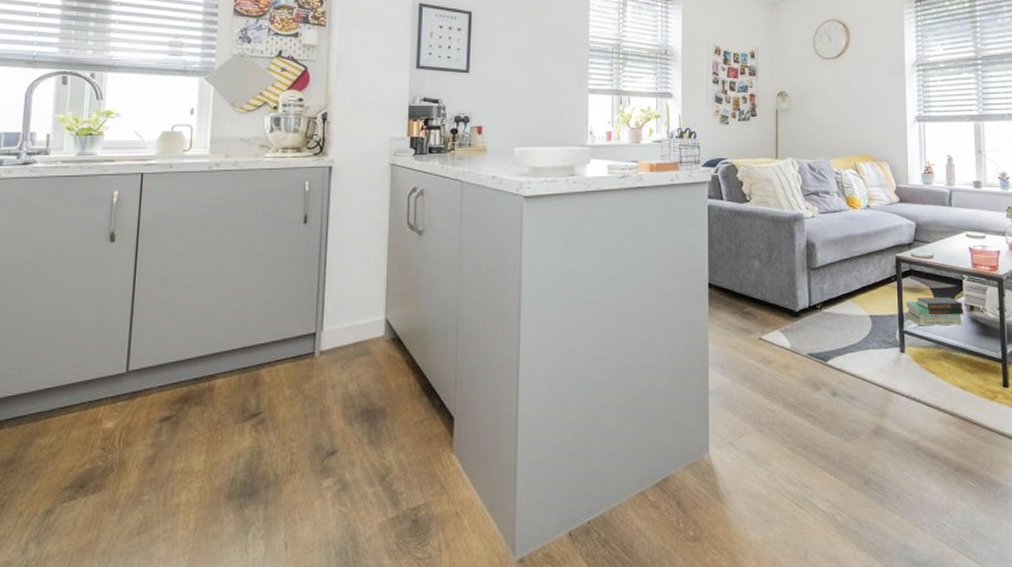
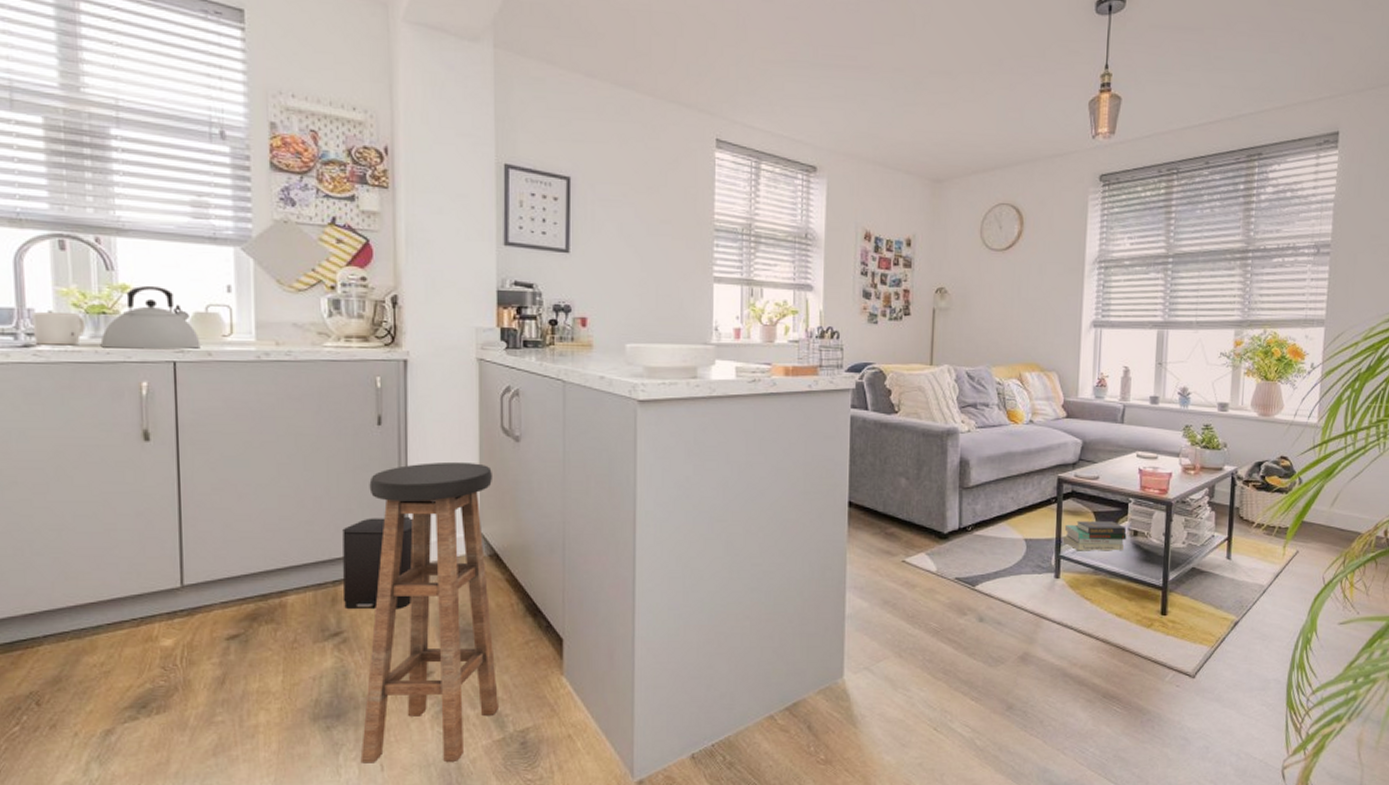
mug: none [32,134,75,162] -> present [32,311,86,346]
kettle: none [84,110,165,165] -> present [100,285,201,351]
pedal bin: none [263,304,328,391] -> present [342,516,414,608]
bar stool: none [267,254,398,542] -> present [360,461,498,764]

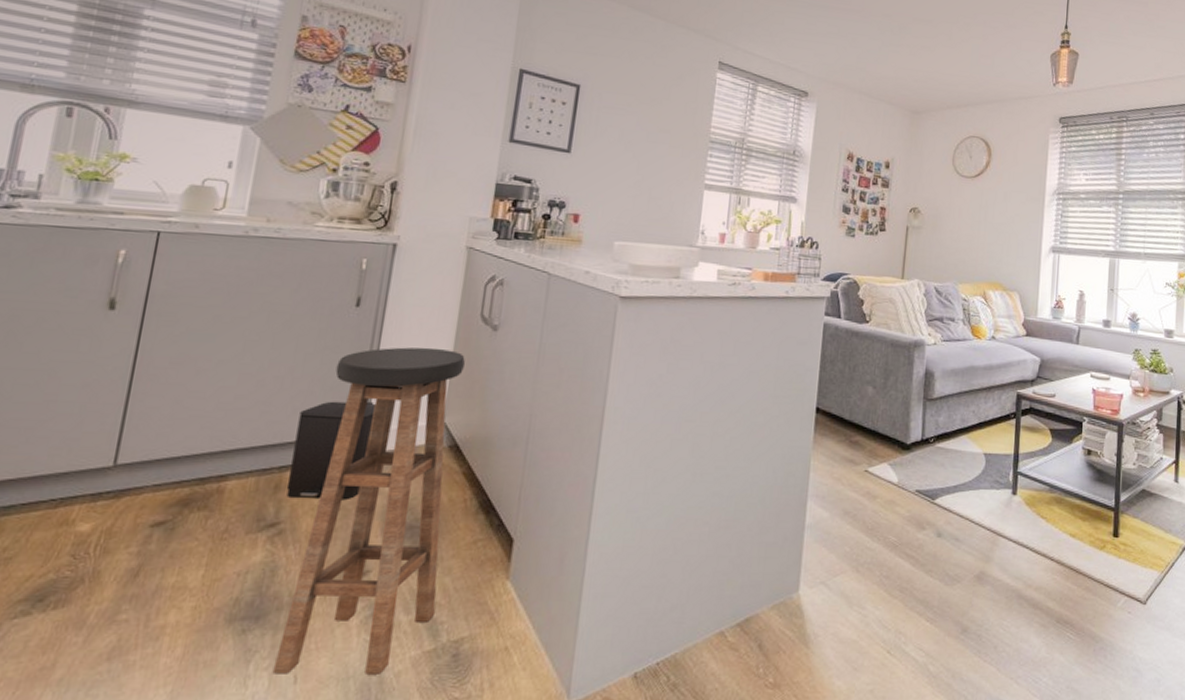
mug: present [32,311,86,346] -> none [17,174,76,209]
kettle: present [100,285,201,351] -> none [85,156,190,221]
books: present [1062,521,1127,551] -> none [1020,438,1081,470]

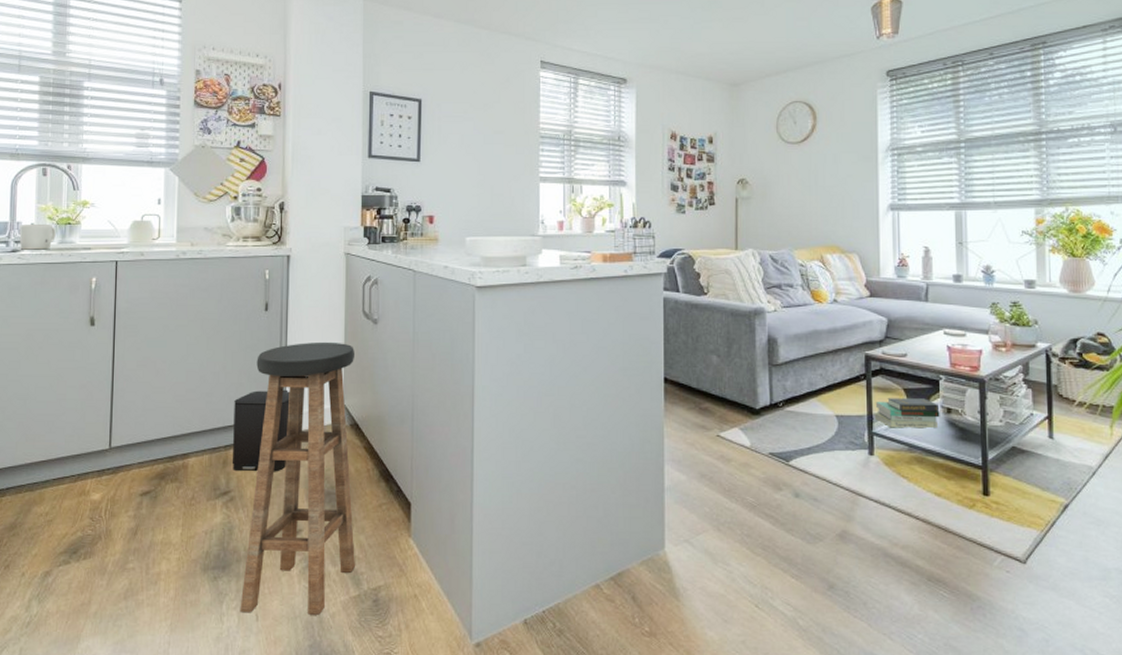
mug: none [17,174,76,209] -> present [19,223,56,250]
books: none [1020,438,1081,470] -> present [874,398,940,429]

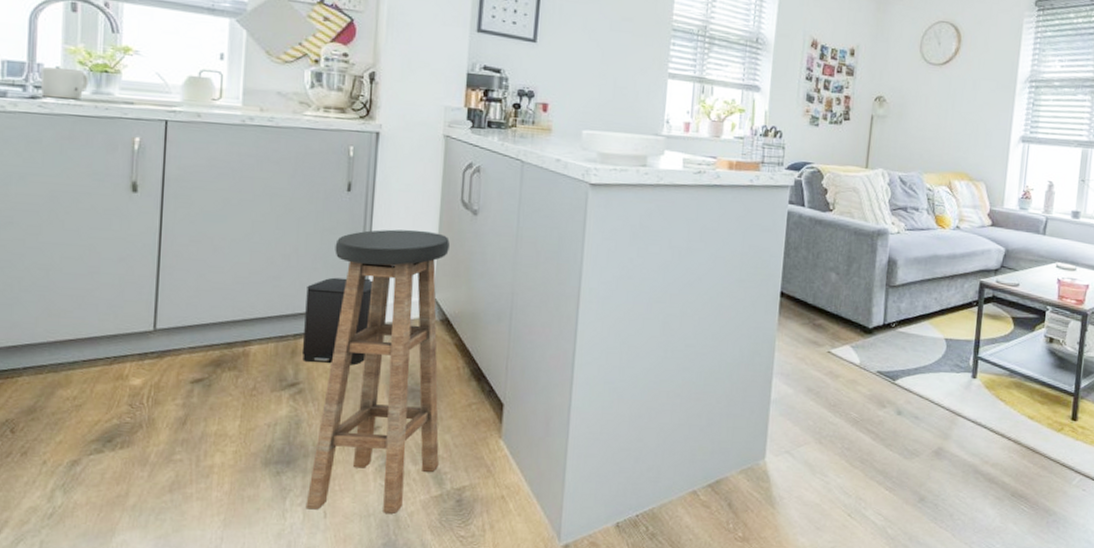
books: present [874,398,940,429] -> none [981,325,1043,357]

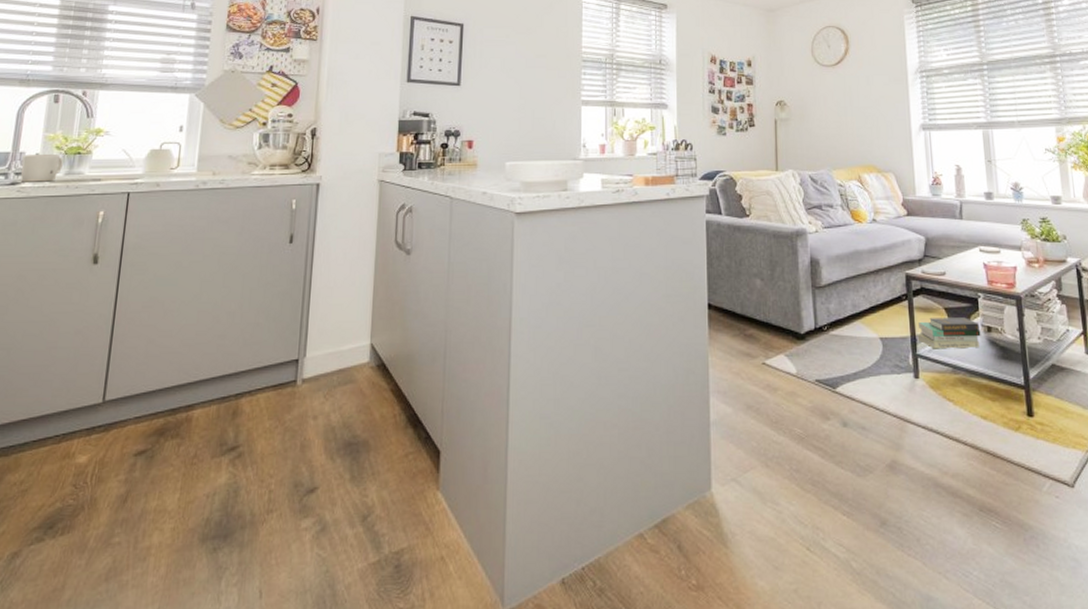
pedal bin: present [301,277,373,364] -> none [242,329,312,422]
bar stool: present [305,229,450,514] -> none [241,275,385,590]
books: none [981,325,1043,357] -> present [917,317,981,349]

